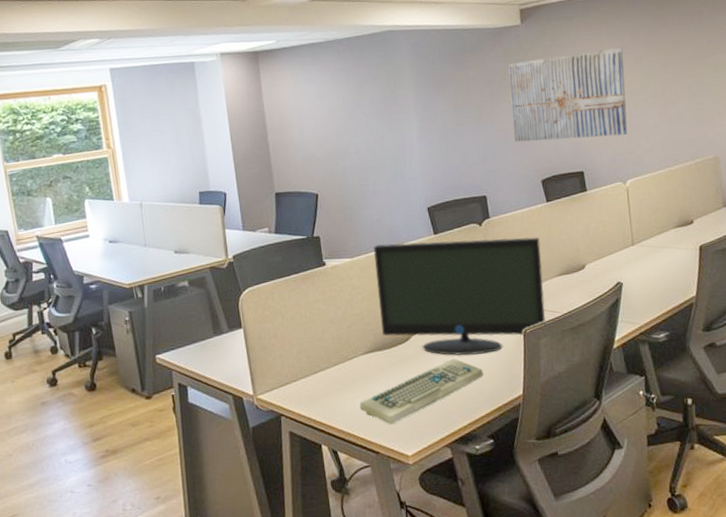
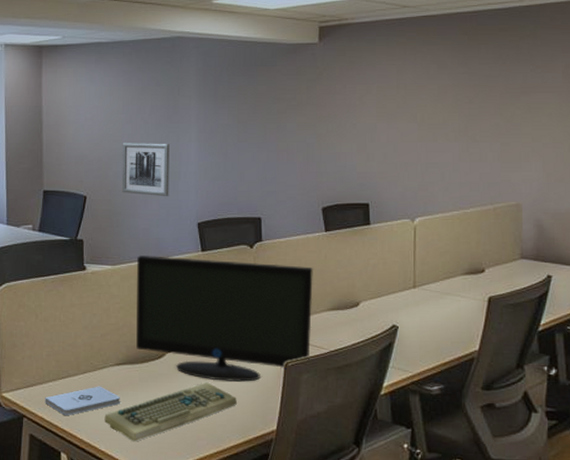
notepad: none [300,375,373,409] -> present [45,386,120,415]
wall art: none [346,135,397,187] -> present [121,143,170,197]
wall art: present [508,47,628,143] -> none [298,76,427,169]

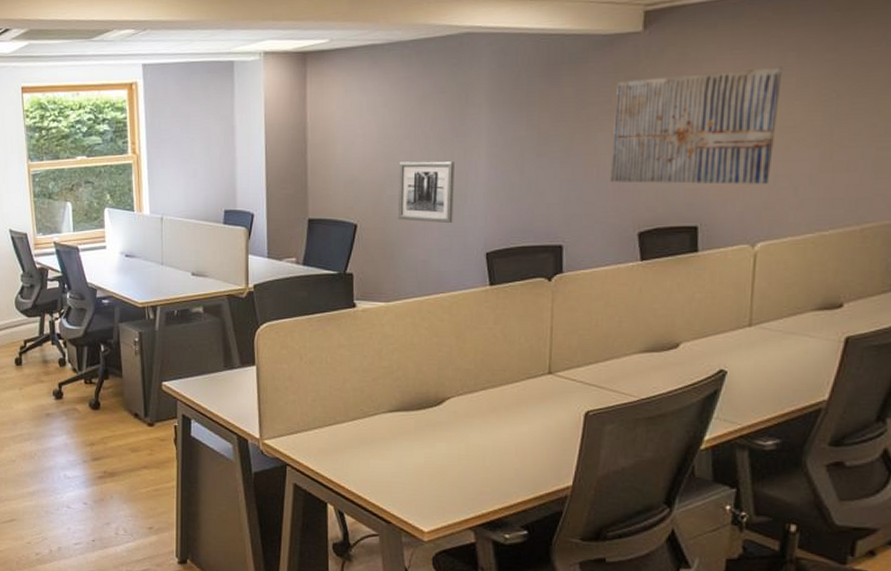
notepad: present [45,386,120,415] -> none [310,434,393,465]
keyboard: present [104,382,237,442] -> none [375,431,527,495]
monitor: present [136,255,313,382] -> none [412,291,624,432]
wall art: none [298,76,427,169] -> present [610,66,783,185]

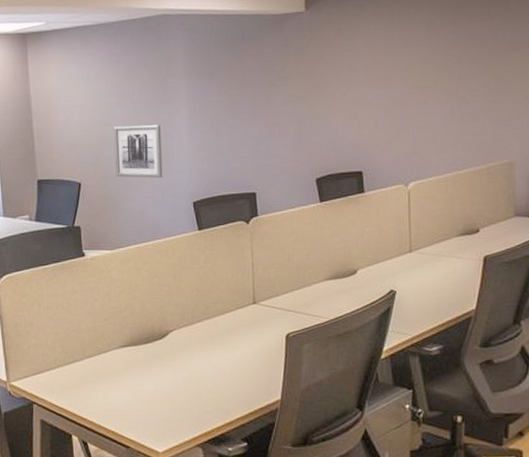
wall art: present [610,66,783,185] -> none [288,38,416,138]

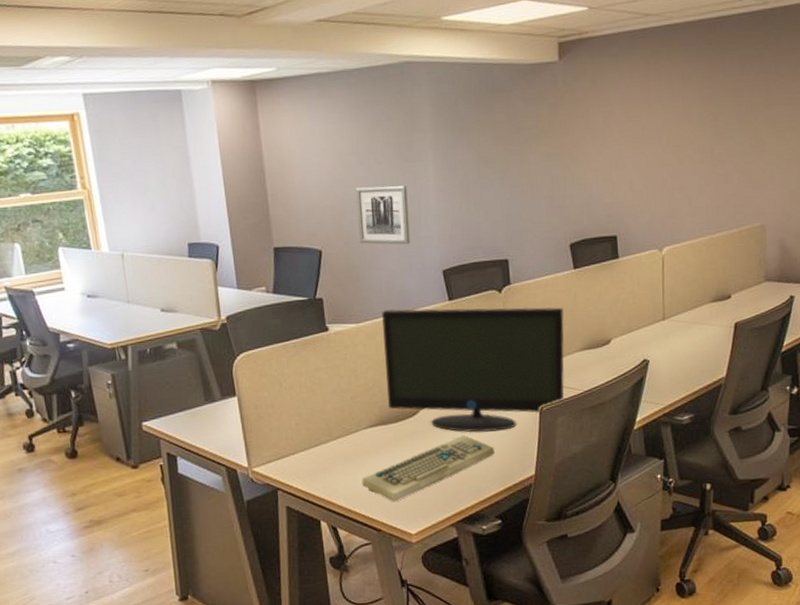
keyboard: none [112,358,241,420] -> present [362,435,494,502]
monitor: none [135,237,311,356] -> present [382,307,565,432]

